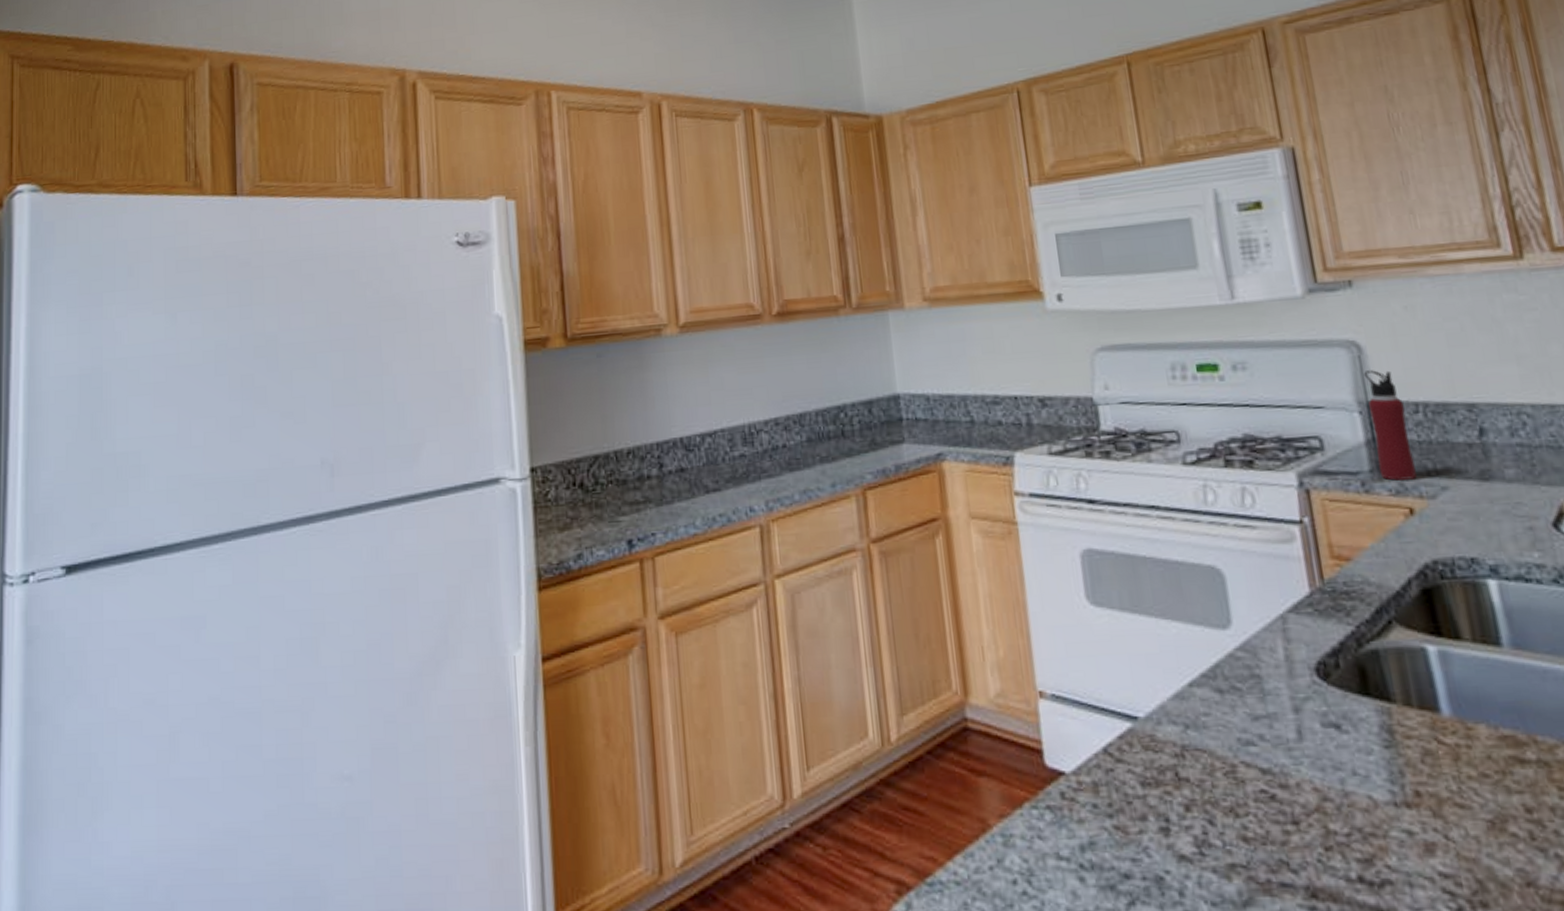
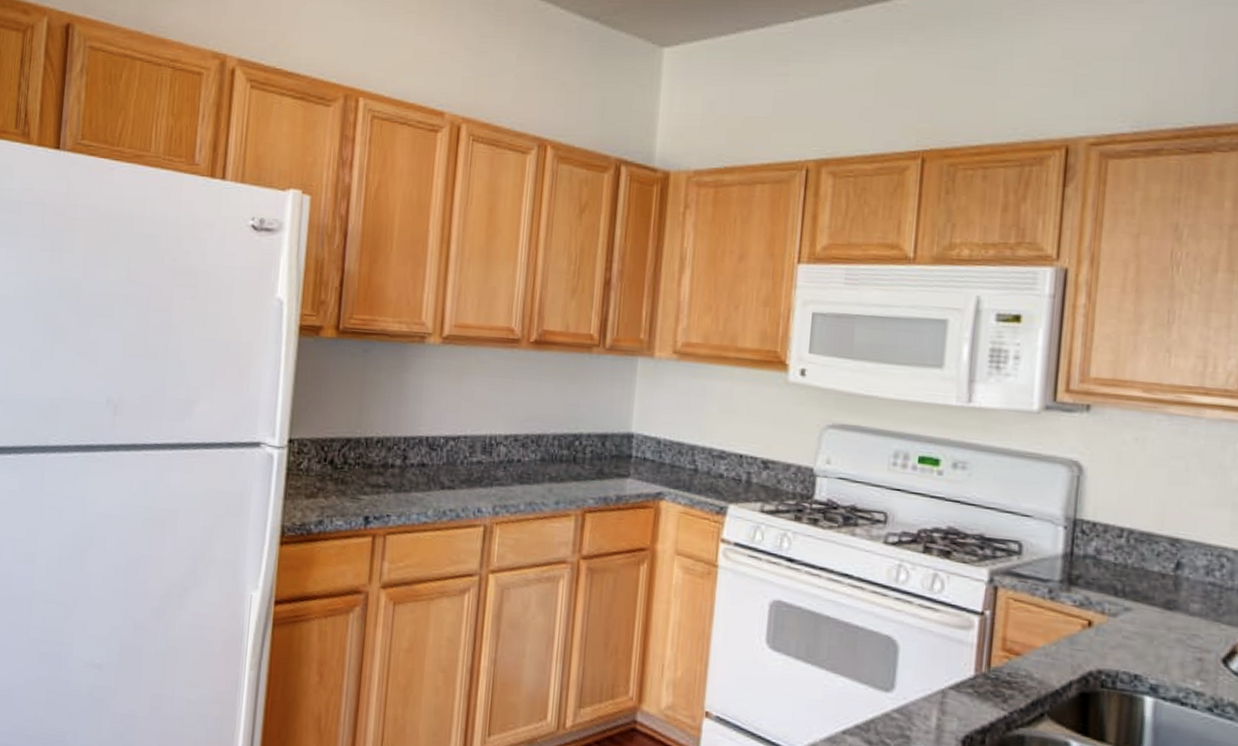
water bottle: present [1363,370,1417,481] -> none [1069,490,1110,596]

